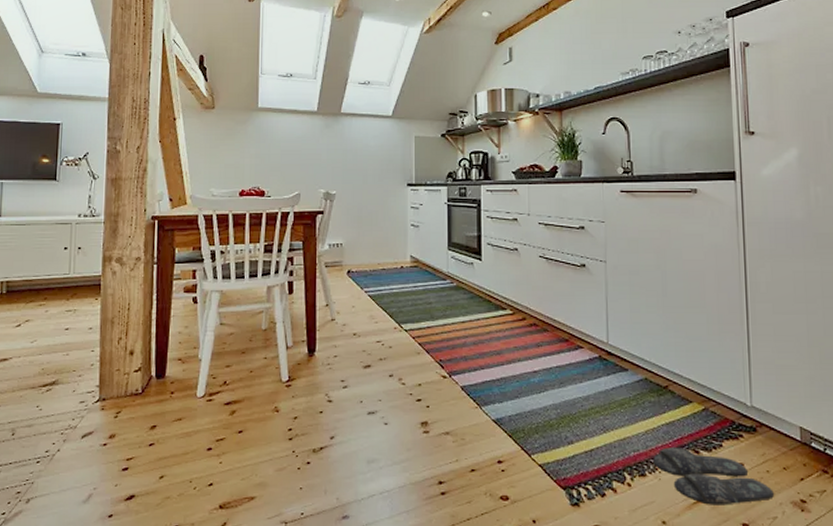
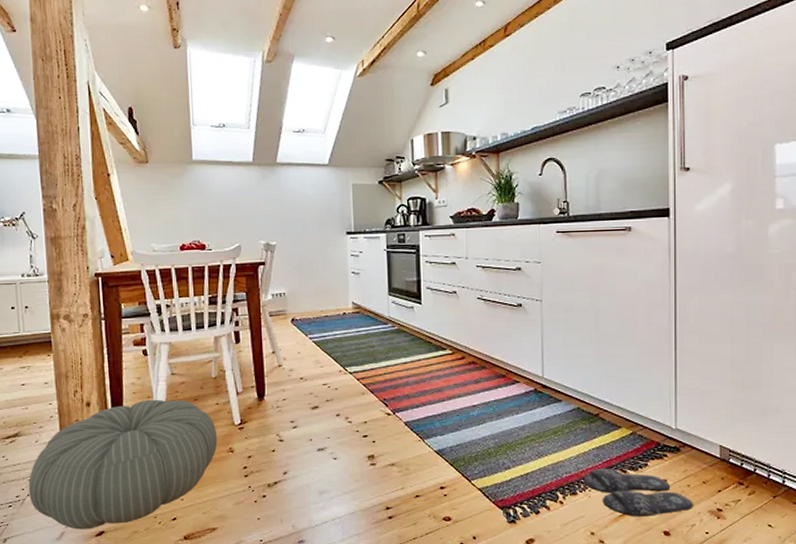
pouf: none [59,350,263,492] -> present [28,399,218,530]

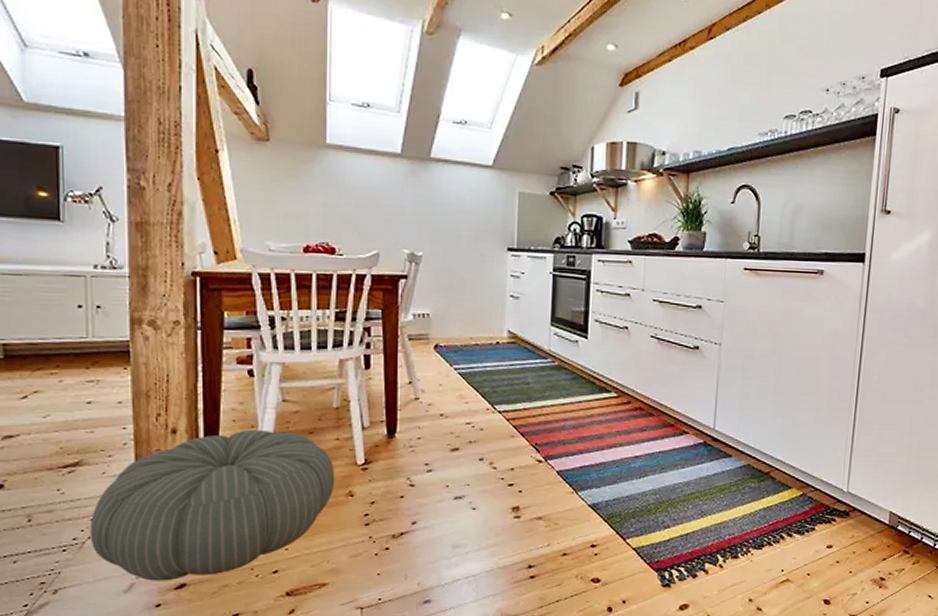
slippers: present [584,468,693,517] -> none [747,531,857,584]

